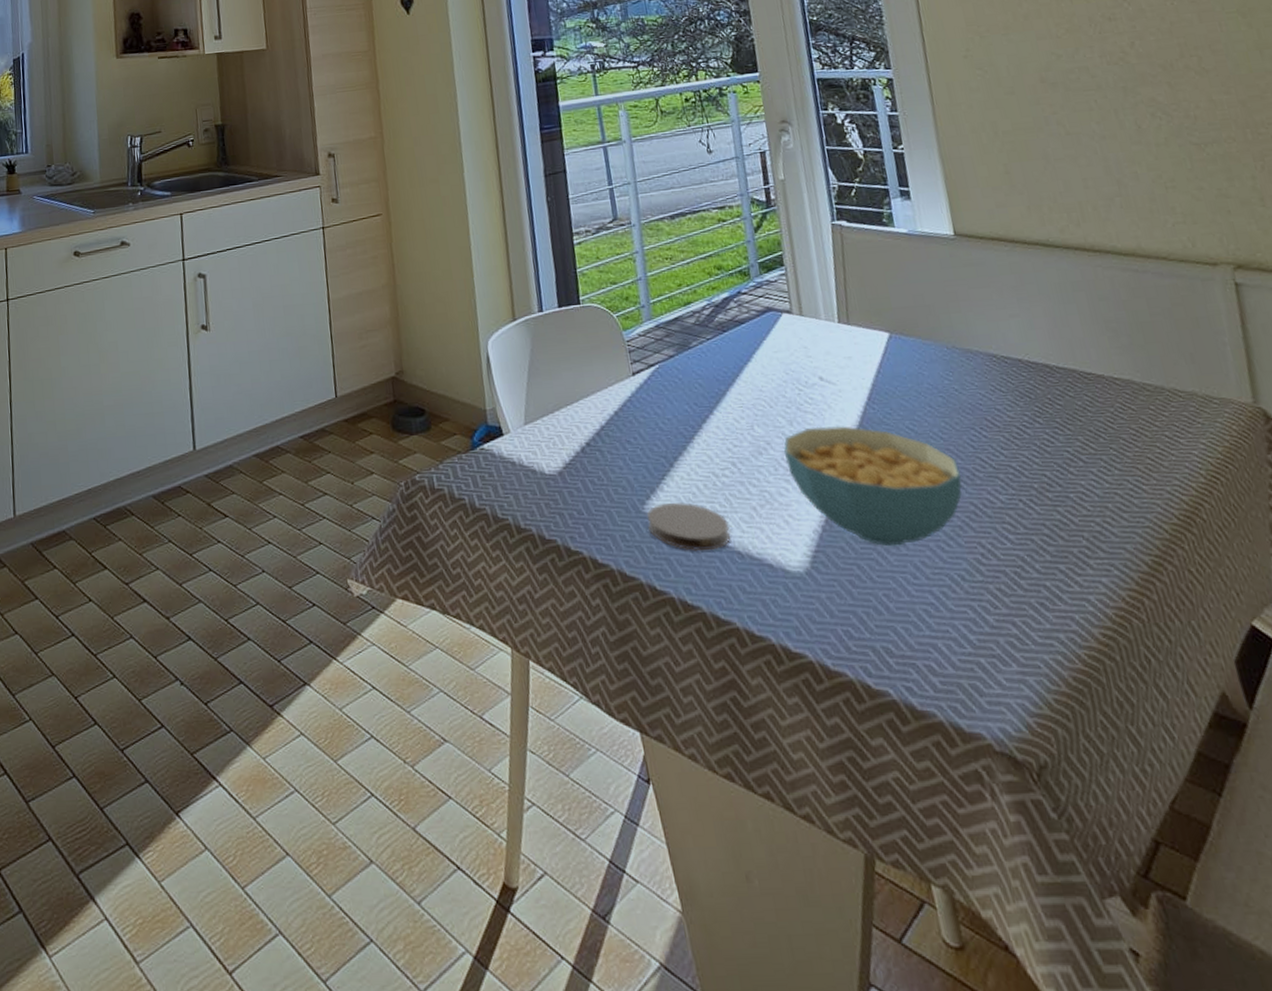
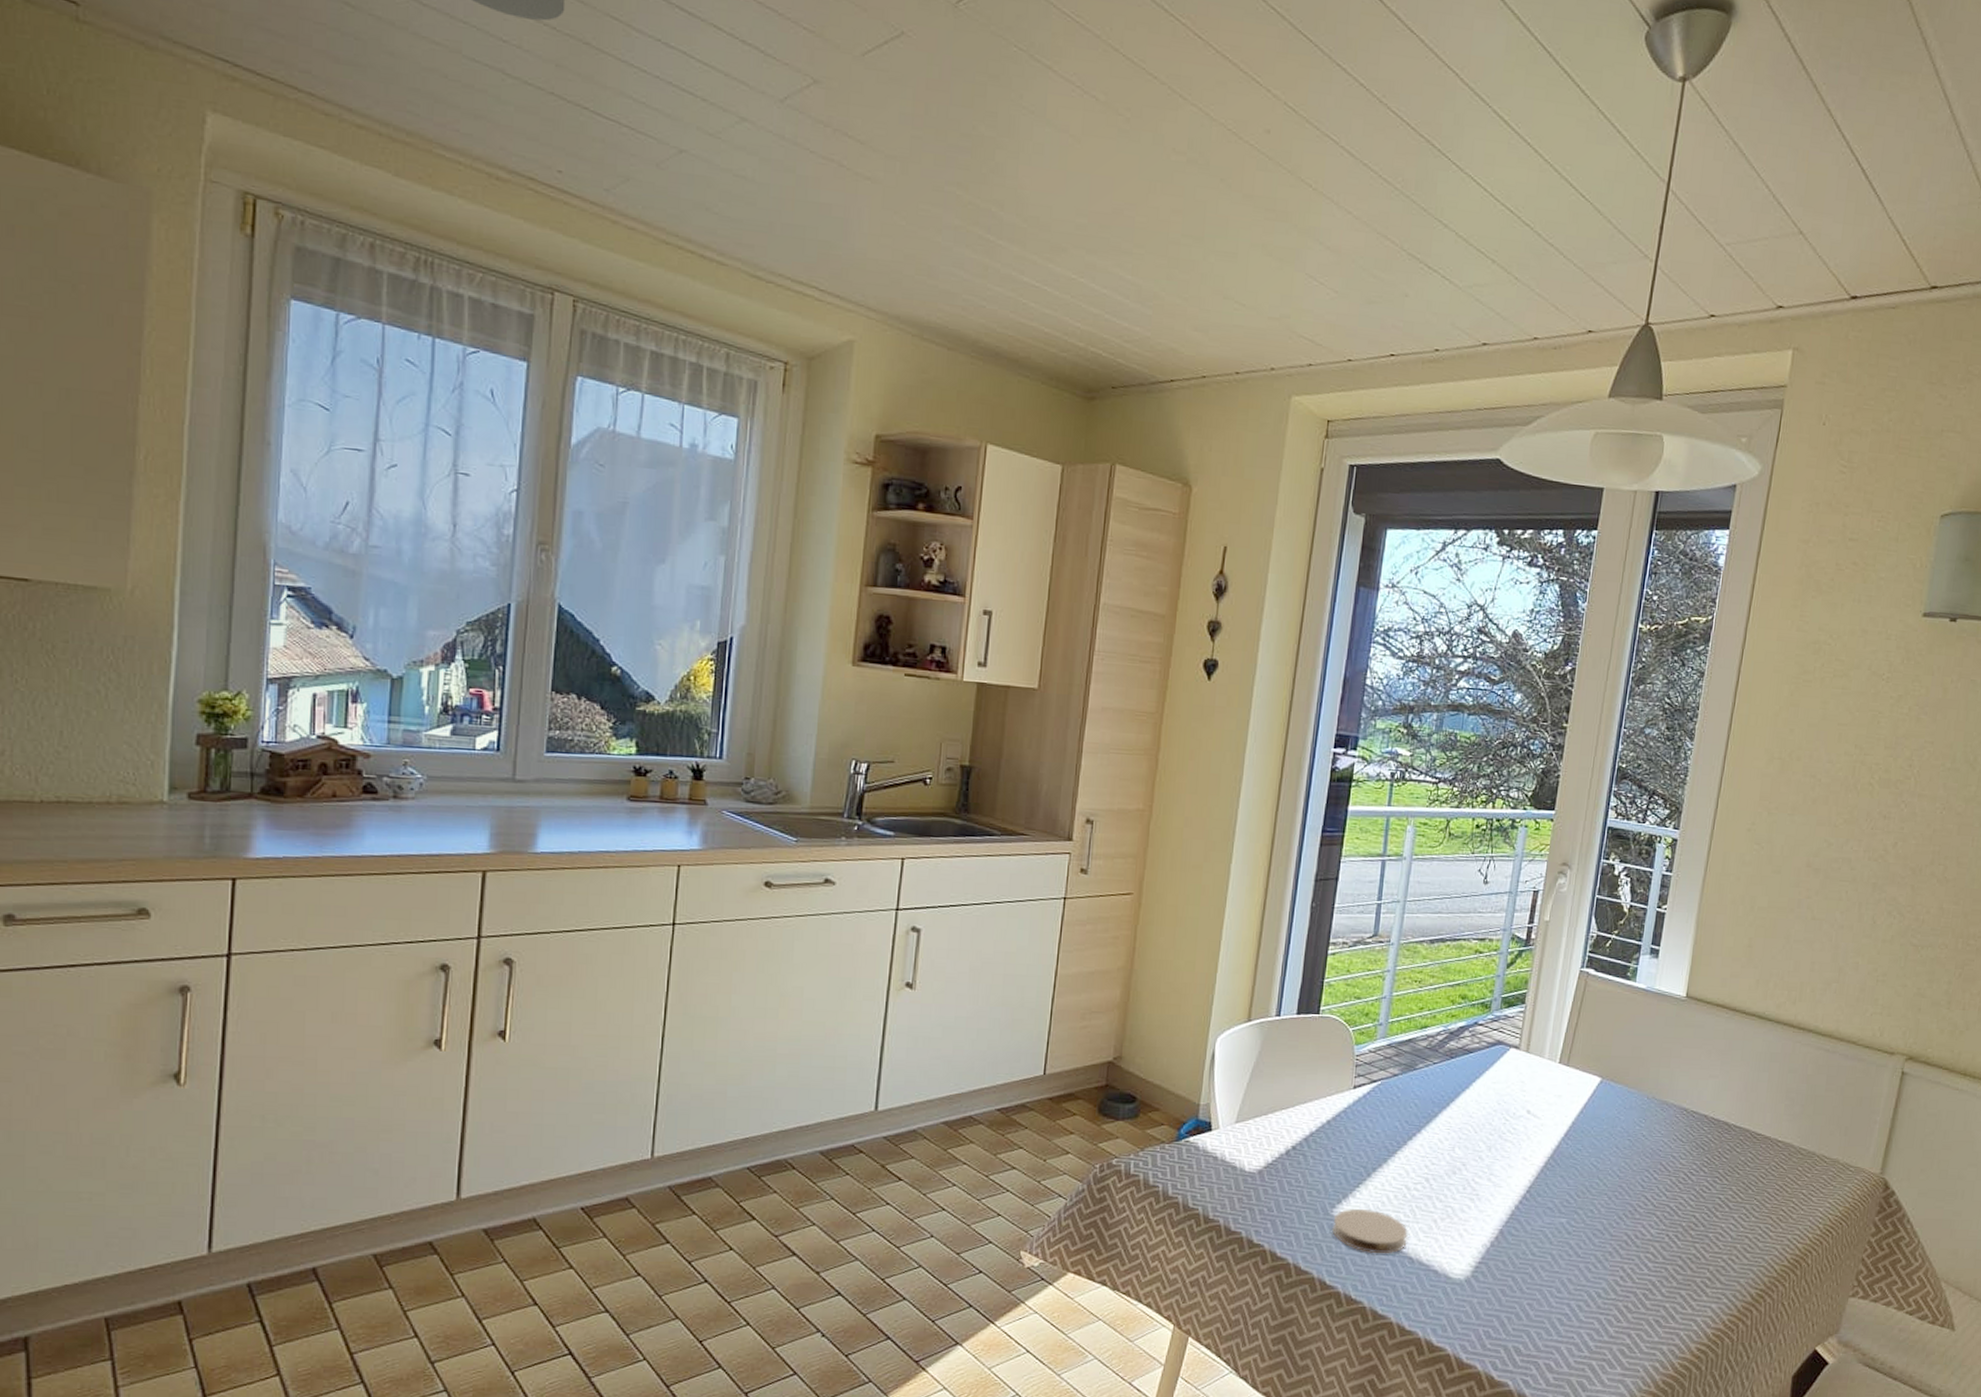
cereal bowl: present [784,426,963,547] -> none [1475,1154,1625,1264]

